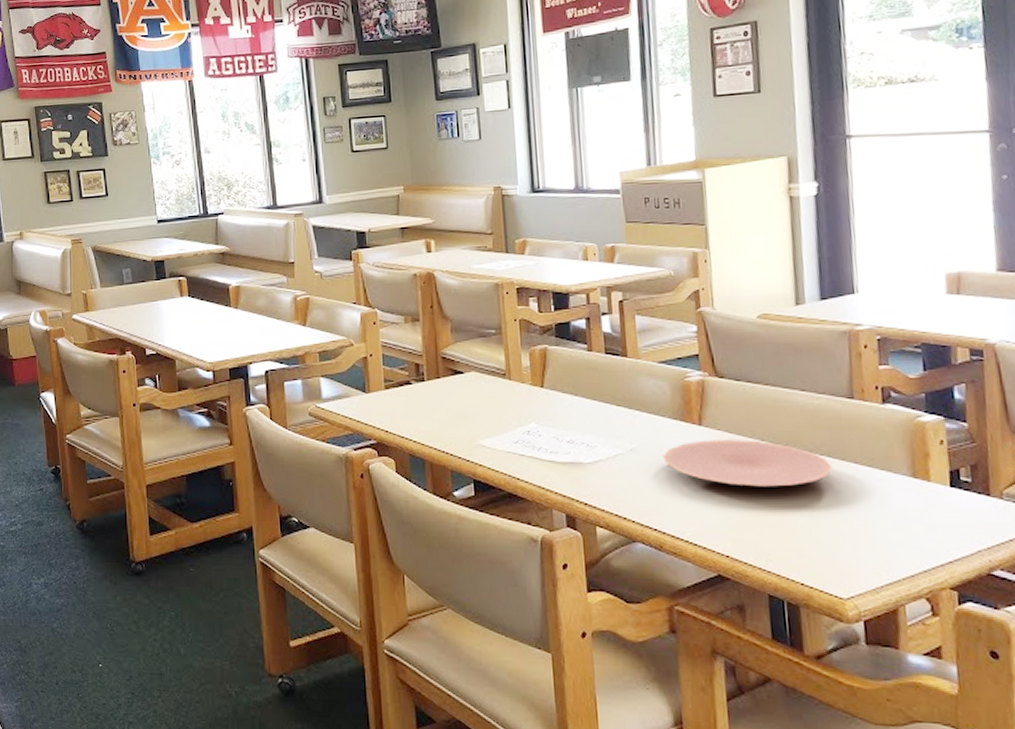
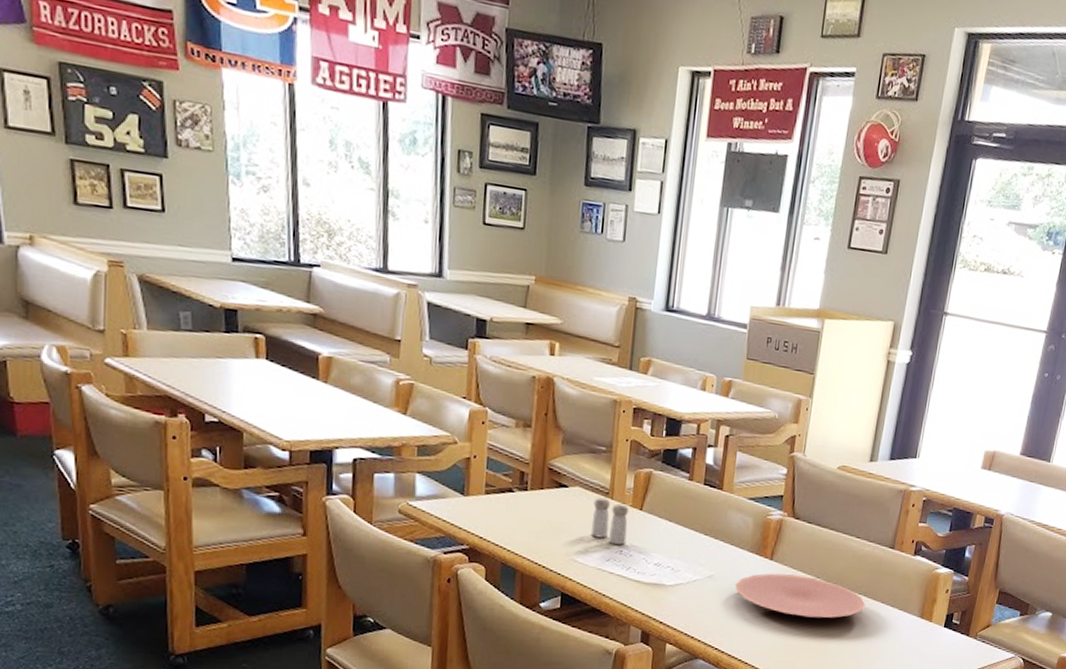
salt and pepper shaker: none [491,379,532,425] -> present [590,497,629,545]

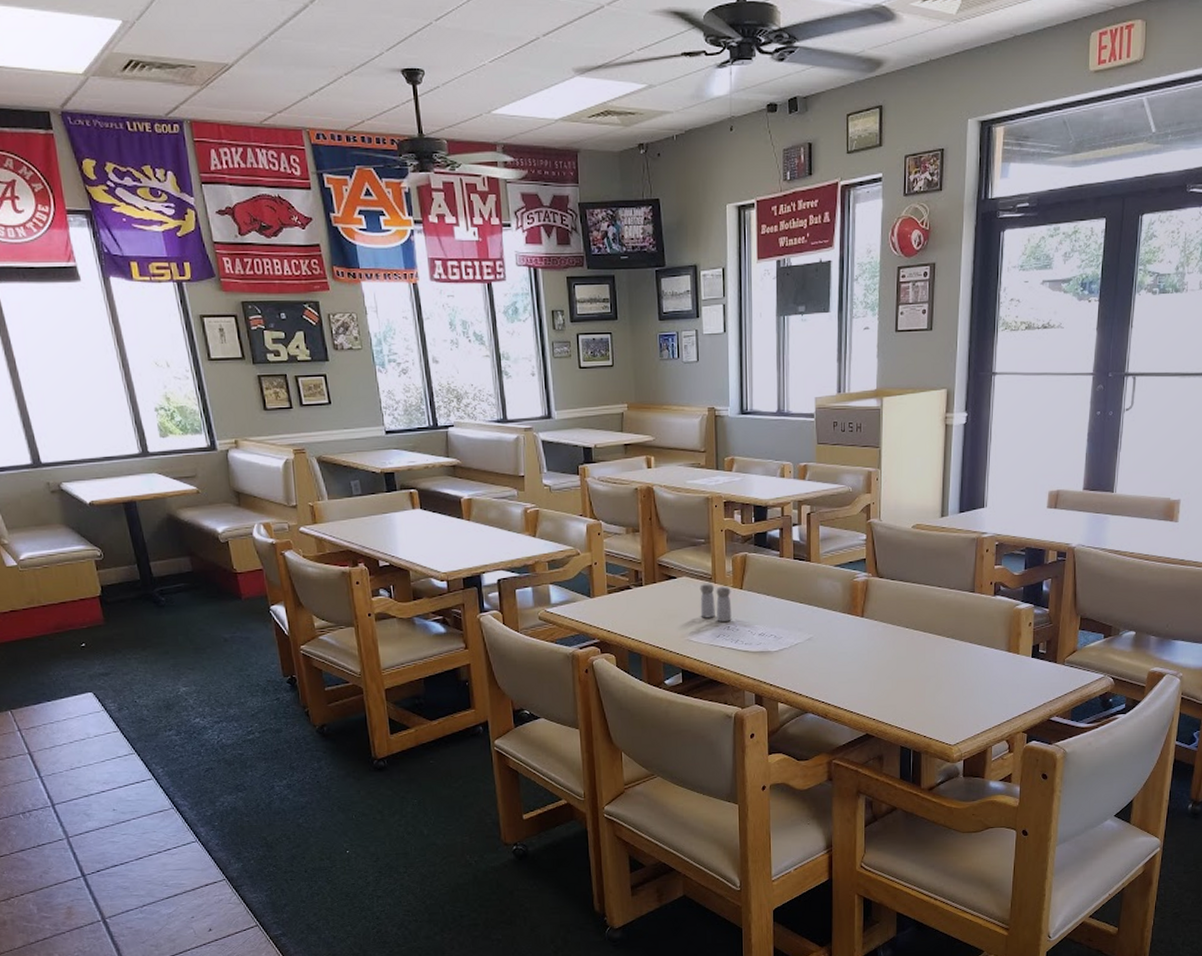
plate: present [735,573,865,618] -> none [833,627,954,664]

